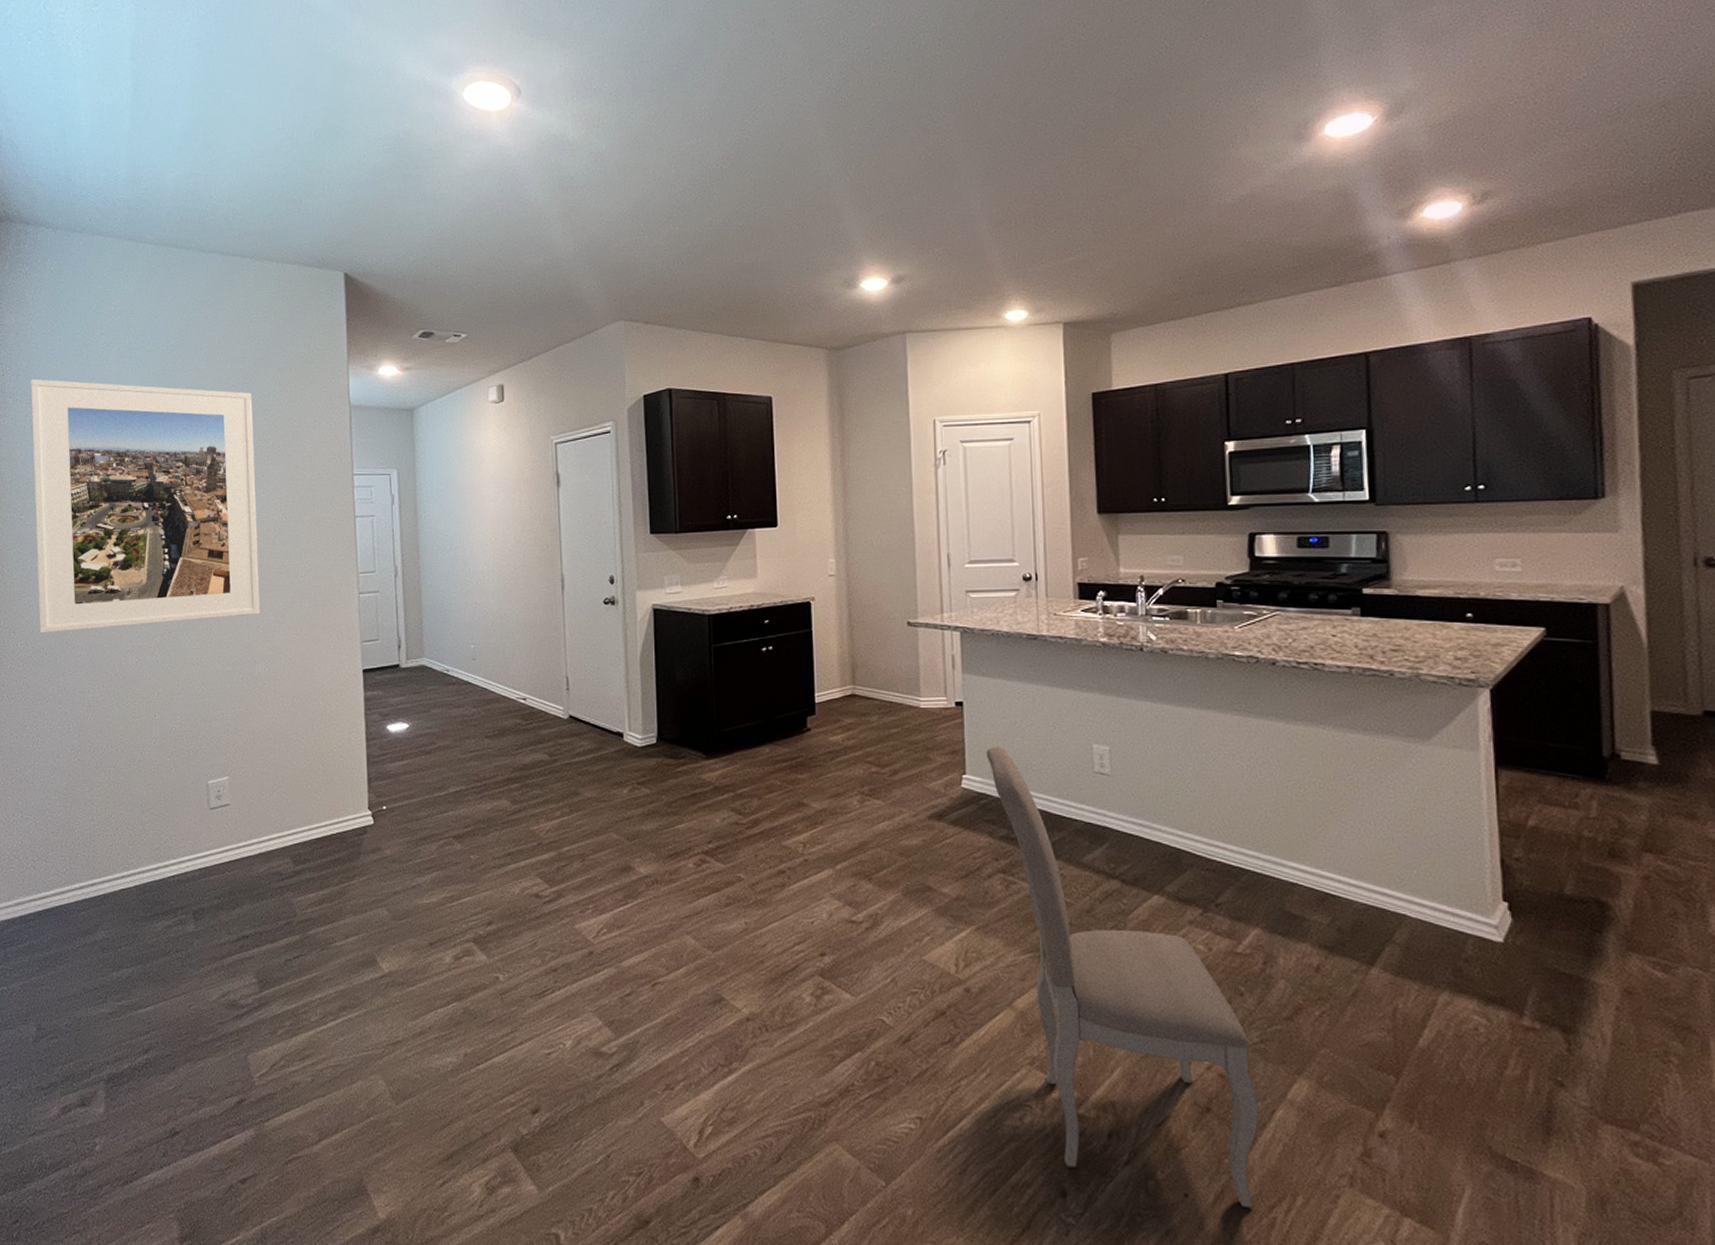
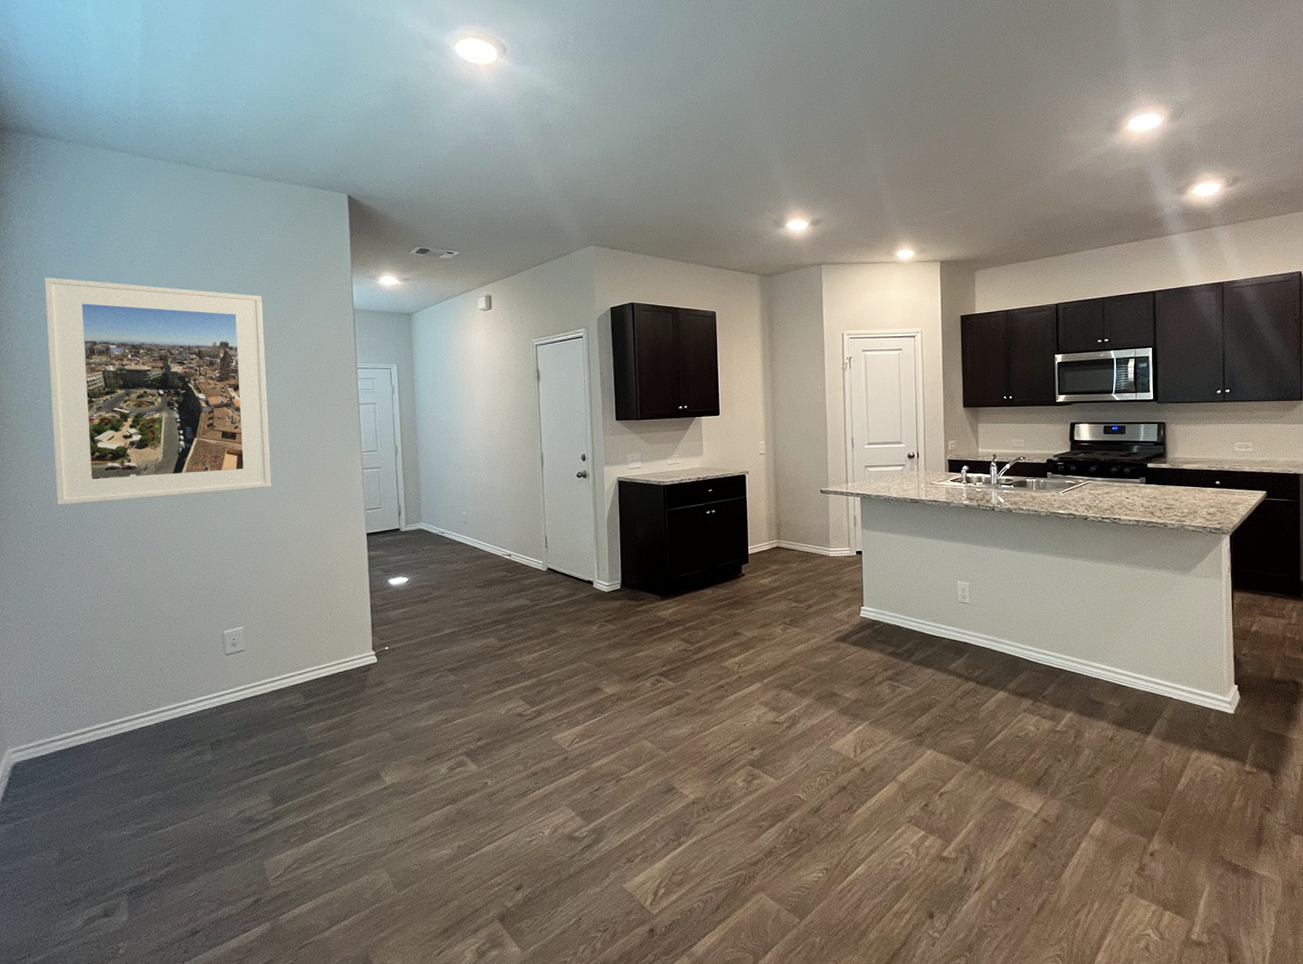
dining chair: present [986,747,1259,1208] -> none [878,585,1070,914]

